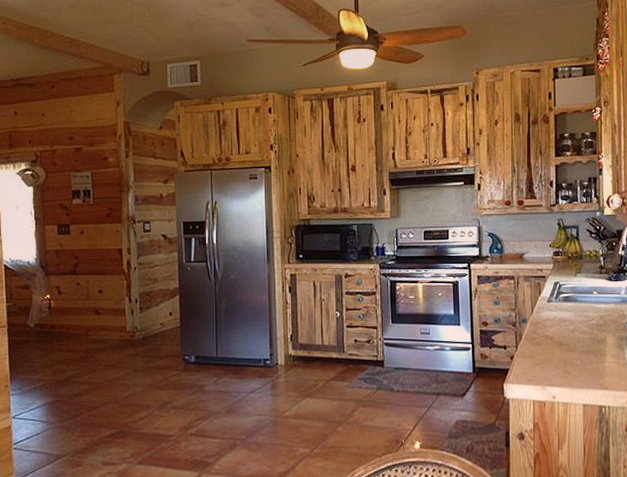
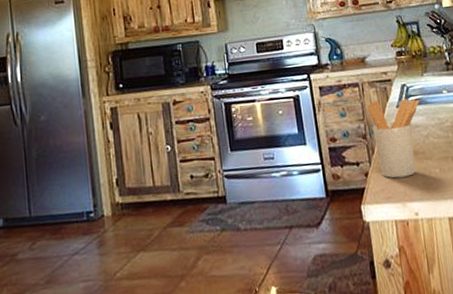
utensil holder: none [520,293,570,364] -> present [367,99,420,178]

